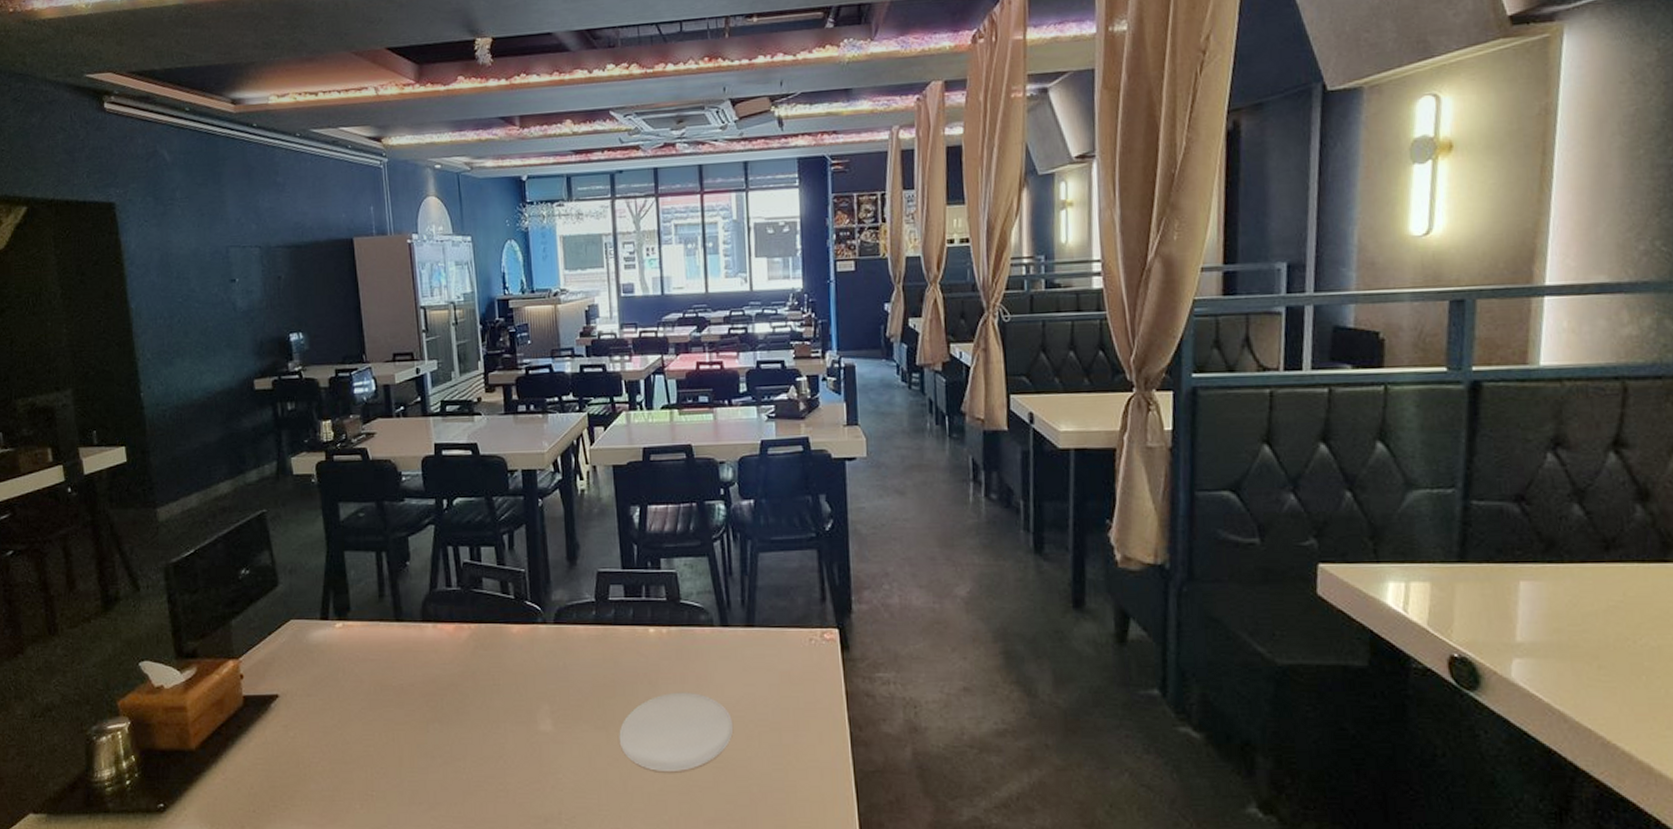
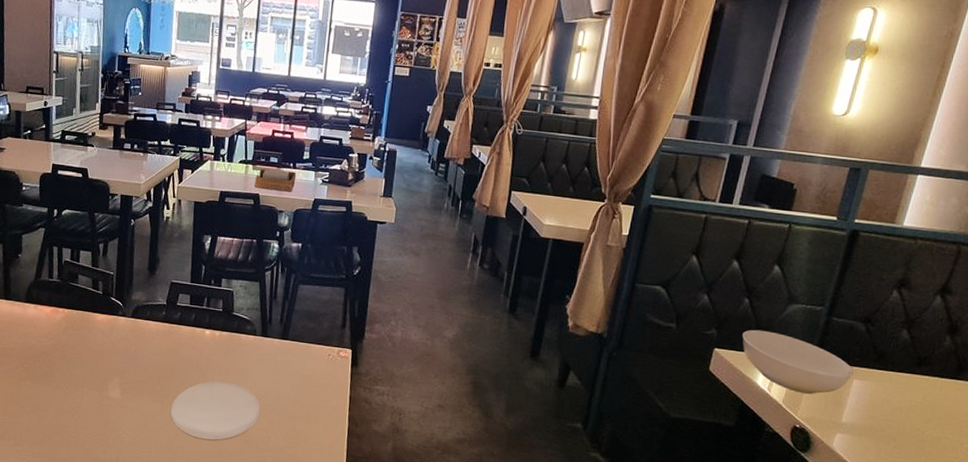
napkin holder: none [684,410,735,438] -> present [255,168,297,192]
bowl: none [1352,530,1518,609] -> present [742,329,854,394]

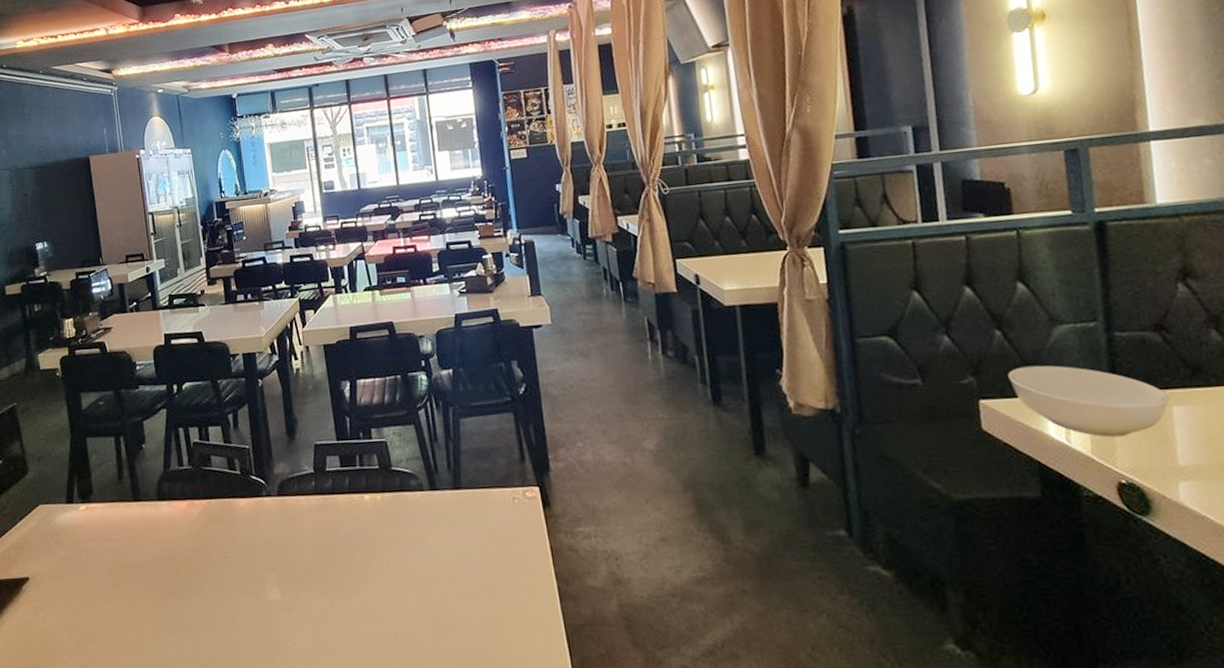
plate: present [170,381,261,441] -> none [342,555,449,637]
napkin holder: present [255,168,297,192] -> none [385,288,430,316]

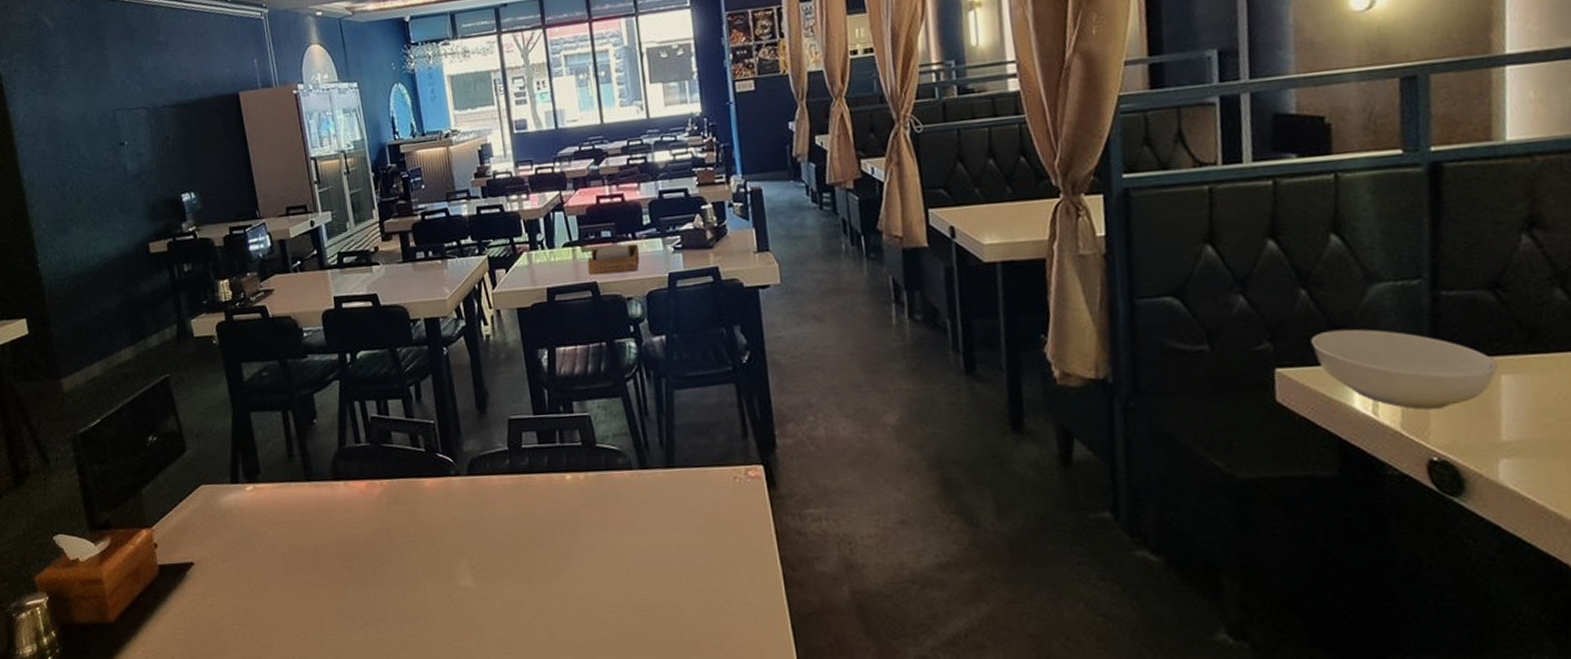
napkin holder: none [385,288,430,316] -> present [587,243,640,276]

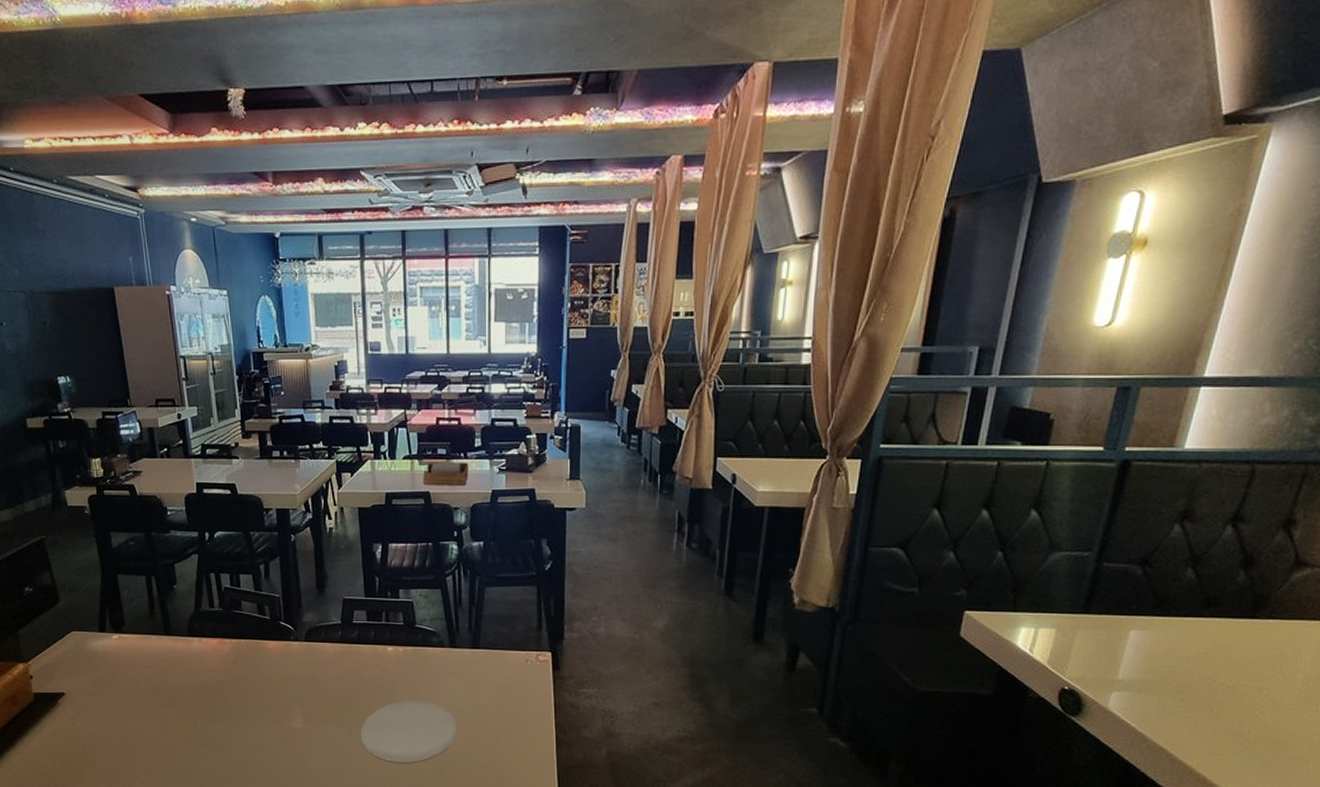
plate: none [541,539,661,626] -> present [360,699,458,764]
bowl: present [1311,328,1498,410] -> none [996,585,1130,651]

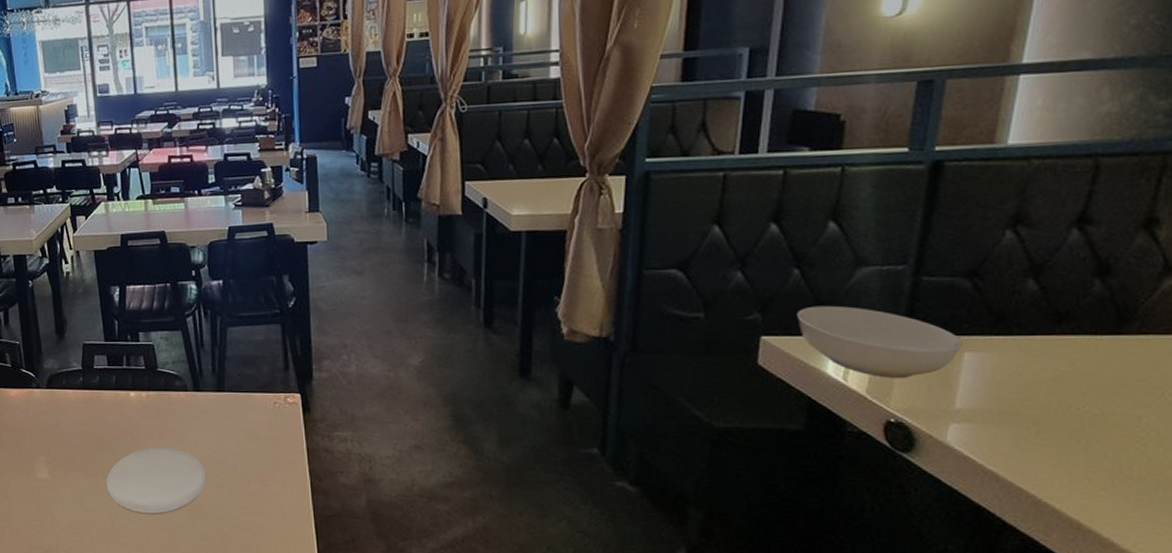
napkin holder: present [423,461,469,486] -> none [158,199,204,226]
bowl: none [996,585,1130,651] -> present [797,305,963,378]

